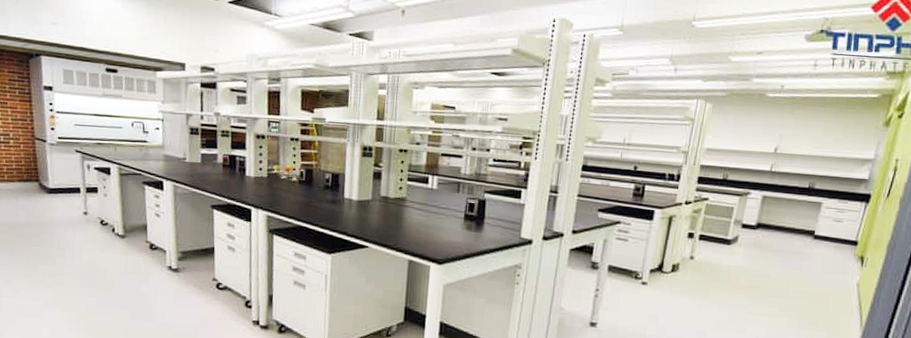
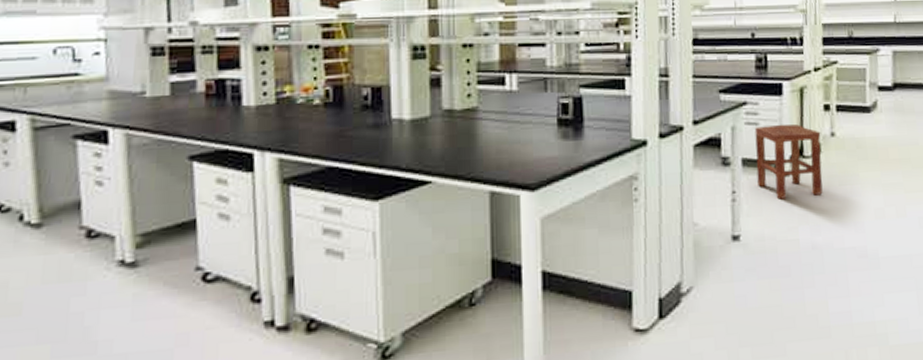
stool: none [618,242,681,304] -> present [754,124,823,200]

